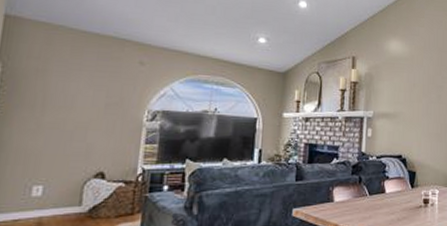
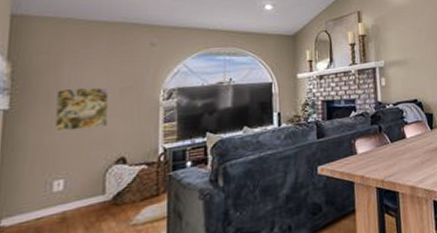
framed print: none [39,96,95,140] -> present [55,86,109,132]

